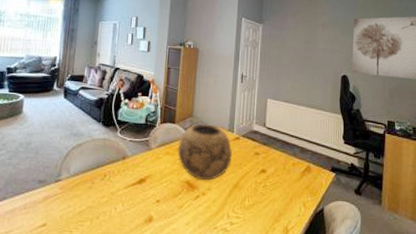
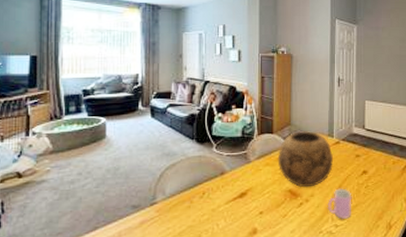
cup: none [223,185,249,217] -> present [327,188,352,219]

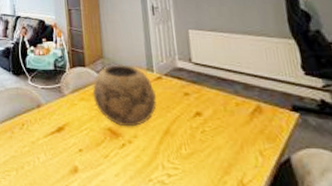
cup: present [327,188,352,219] -> none [154,131,187,168]

